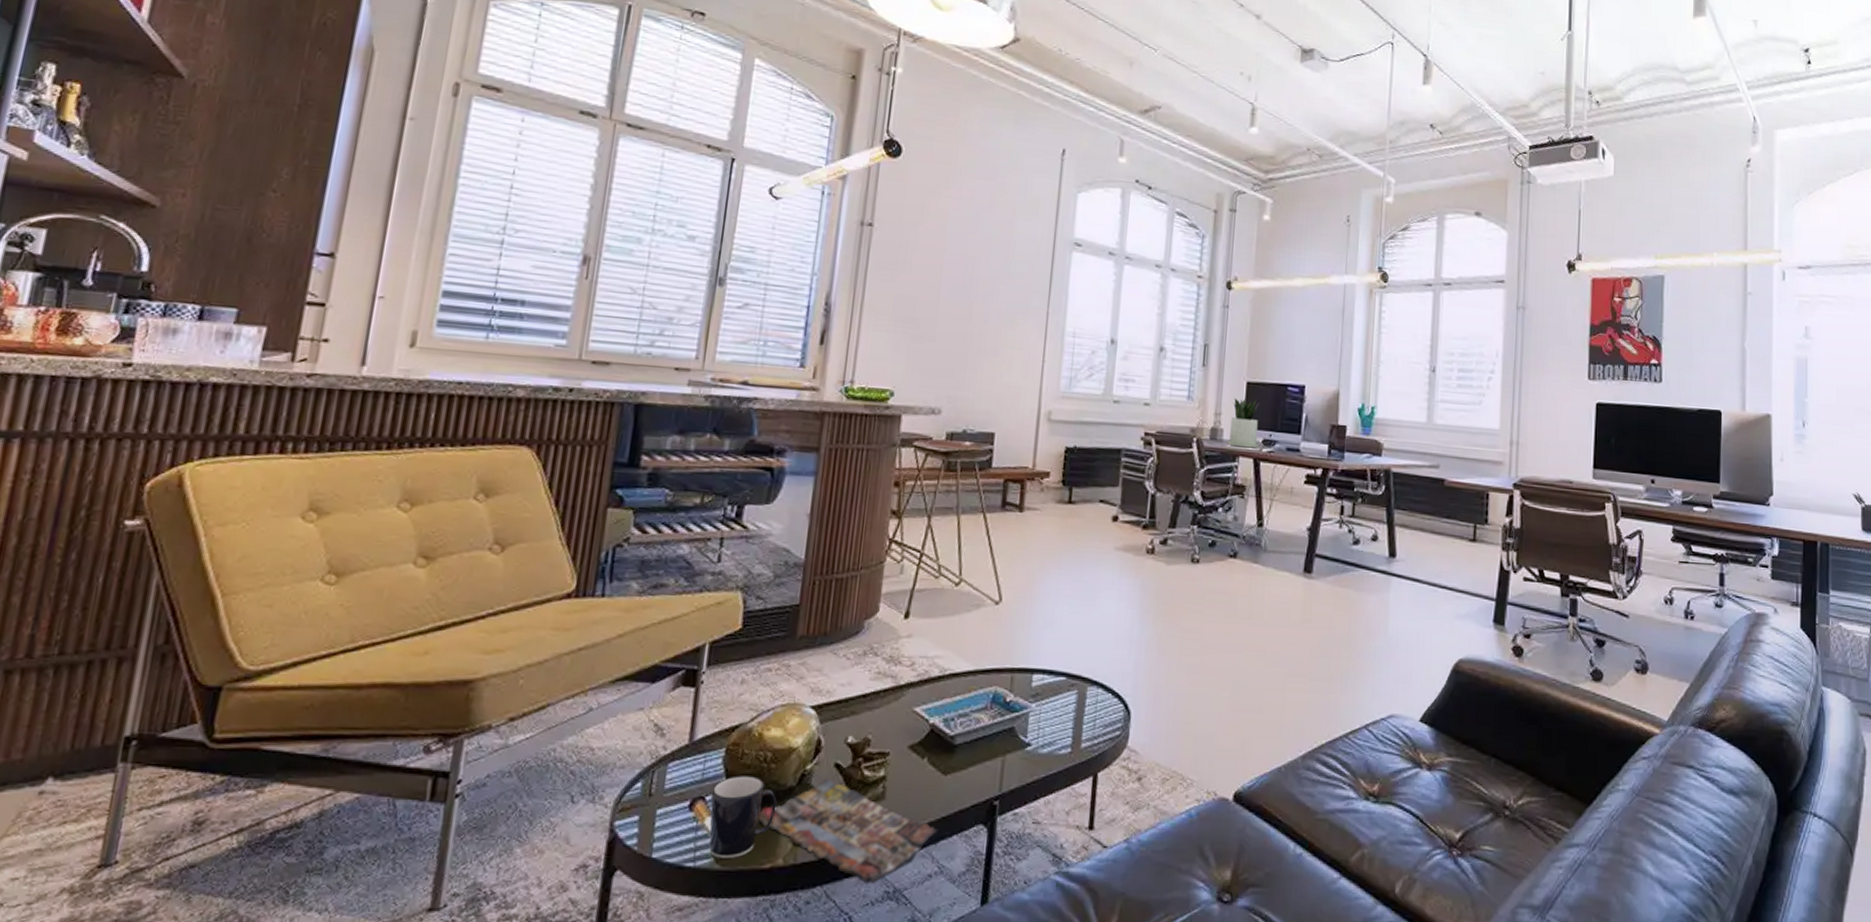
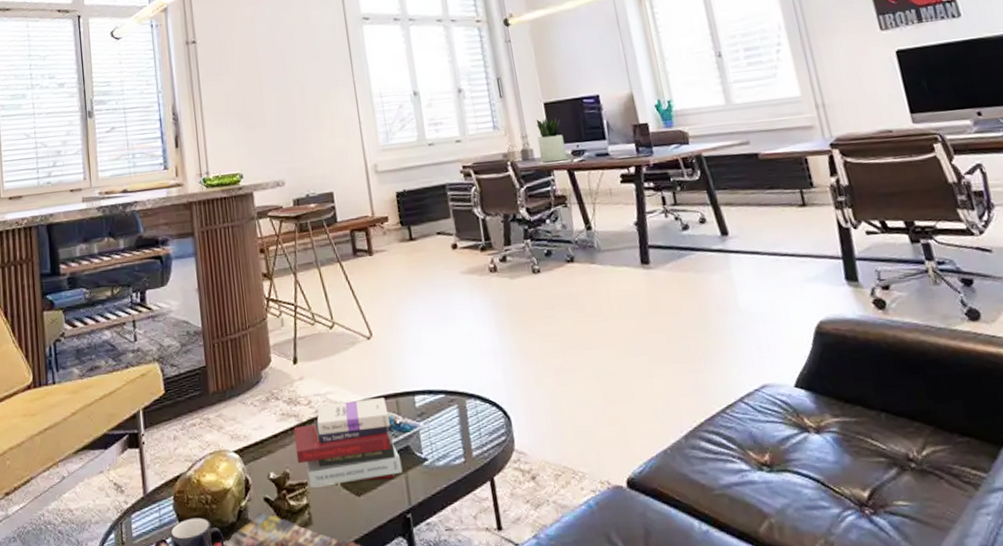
books: none [883,668,1002,760] -> present [293,398,403,488]

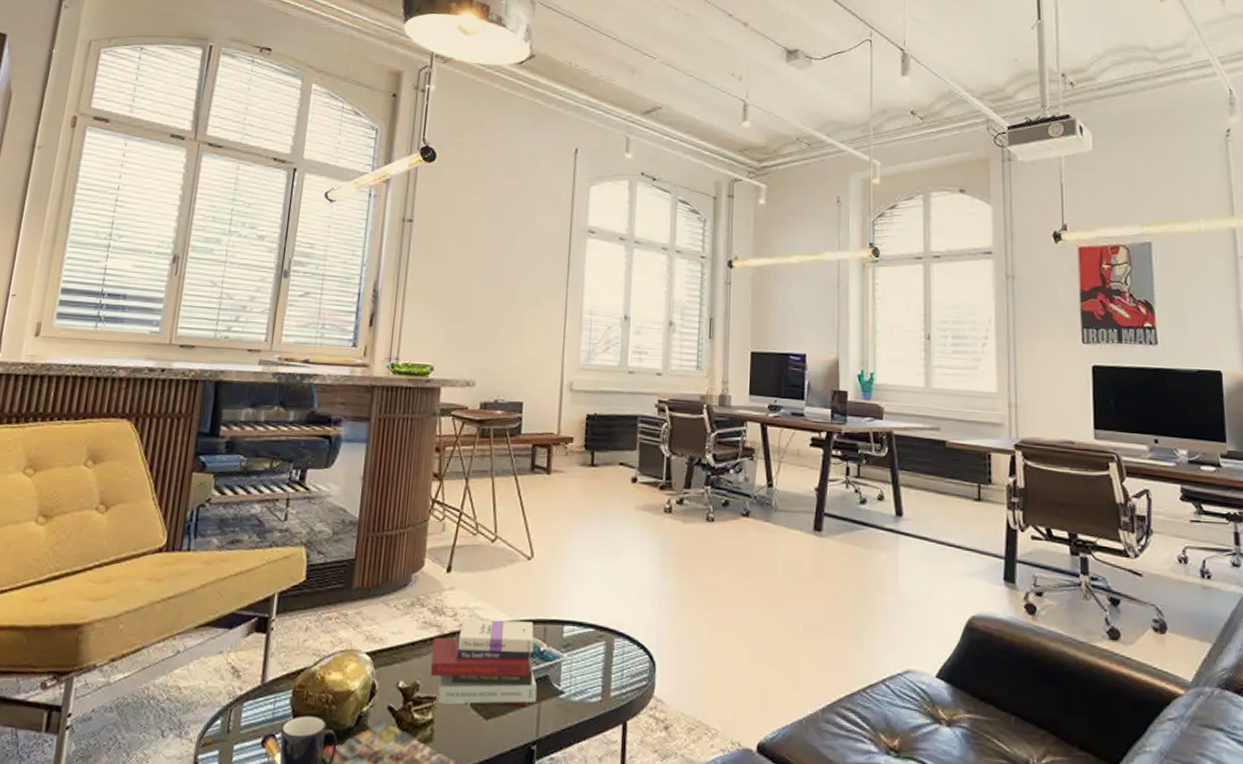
planter: present [536,117,570,163] -> none [735,367,765,414]

